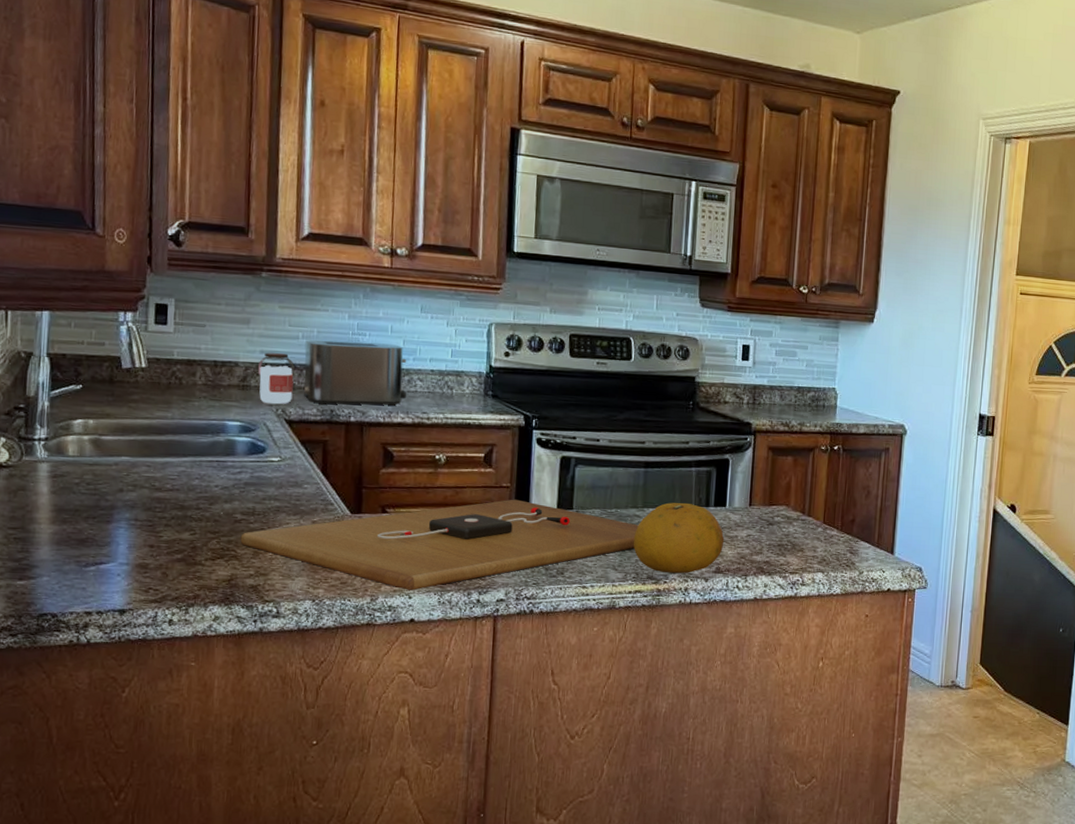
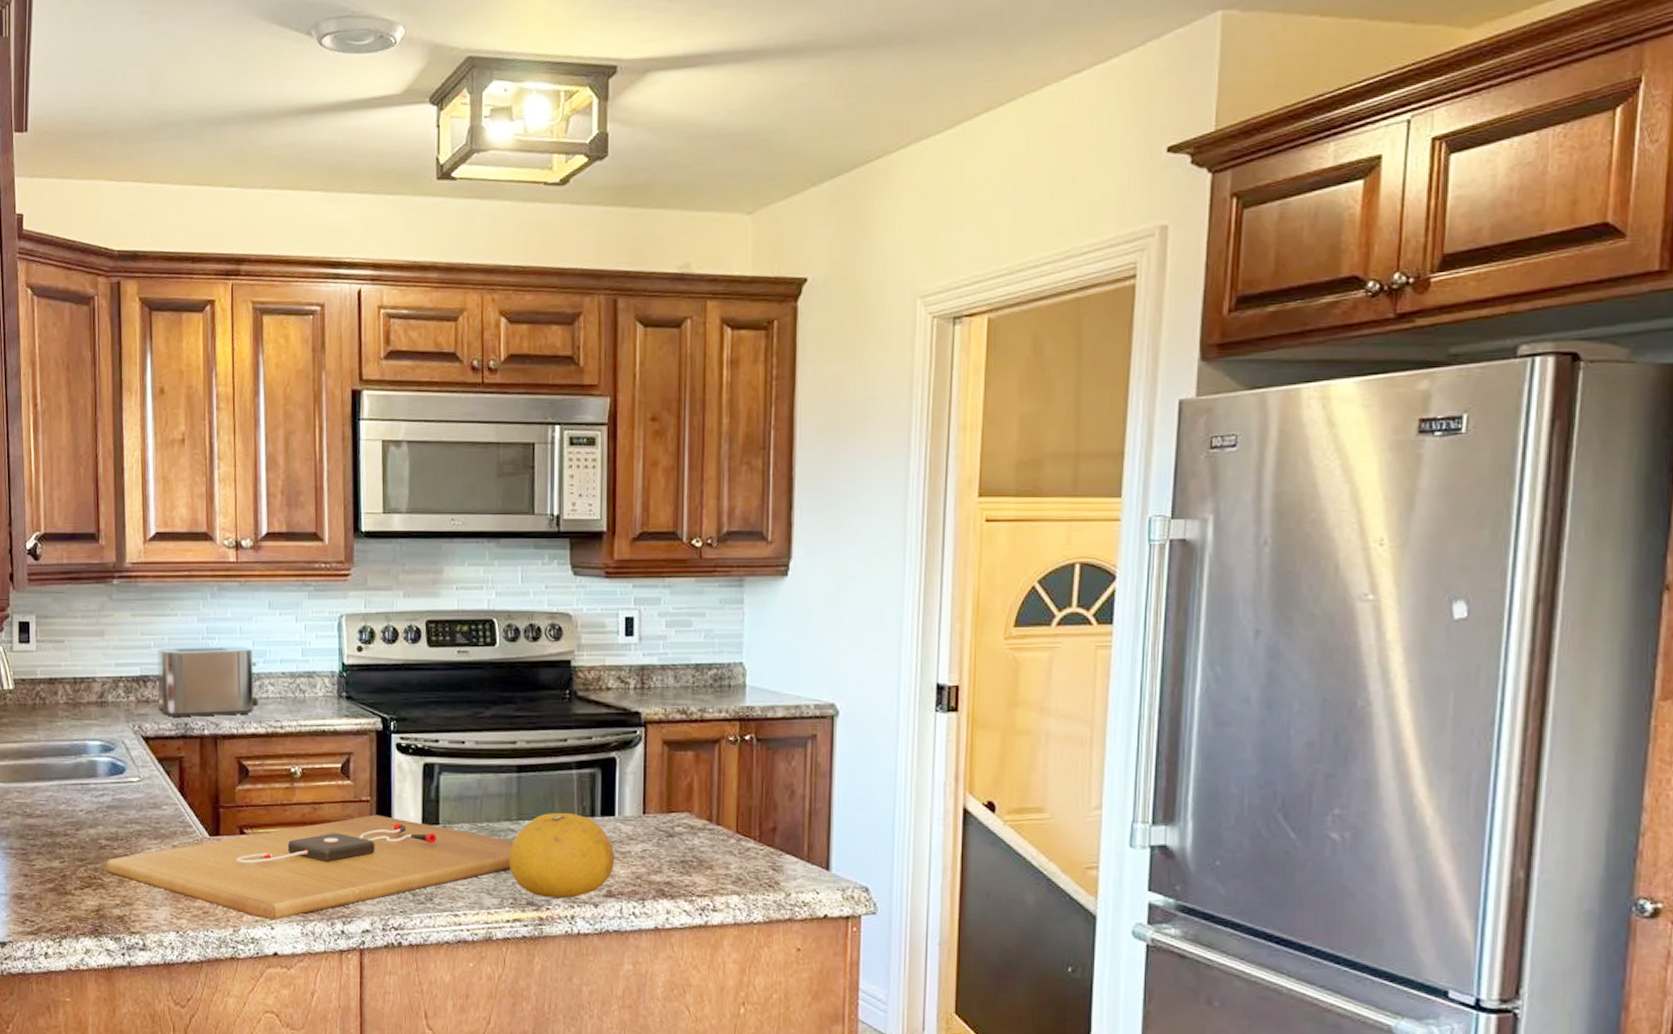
jar: present [257,352,295,405] -> none [113,665,148,721]

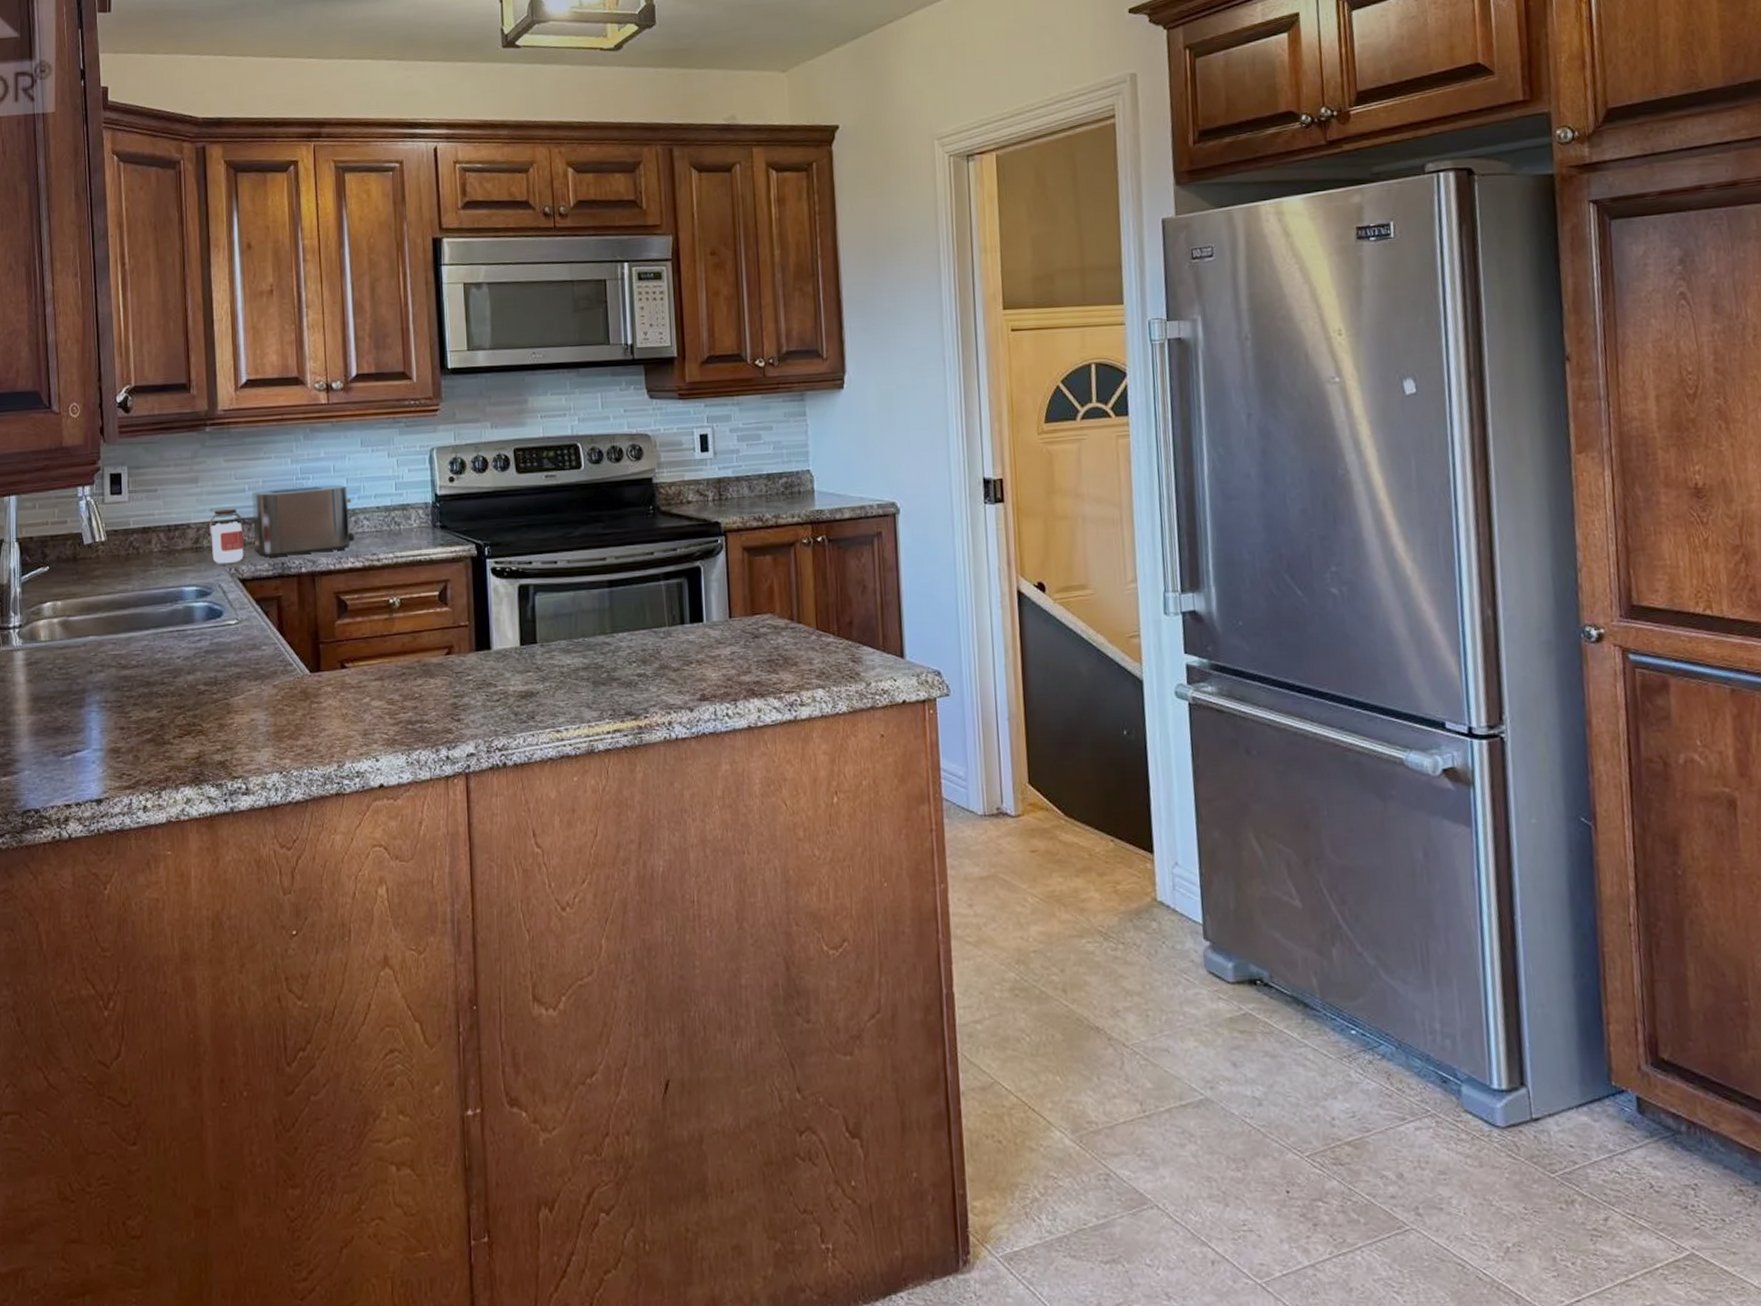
cutting board: present [106,814,514,920] -> none [205,638,610,752]
jar: none [113,665,148,721] -> present [208,509,244,564]
fruit: present [508,812,615,899] -> none [605,622,706,706]

